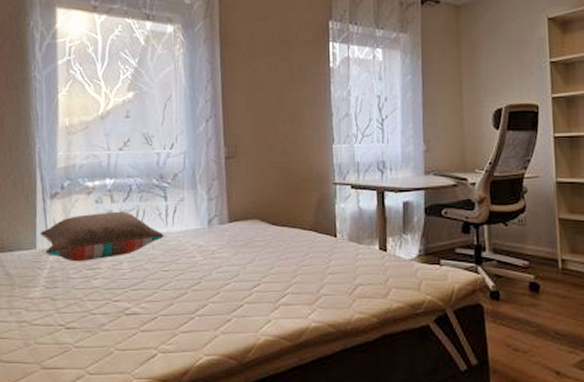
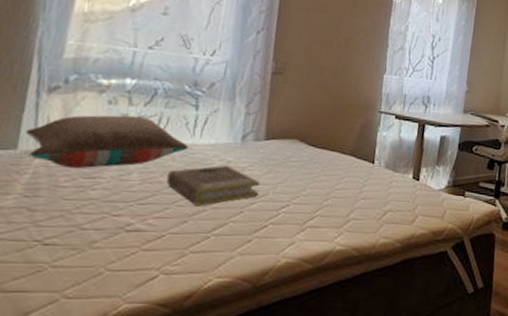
book: none [150,249,231,289] -> present [166,165,261,206]

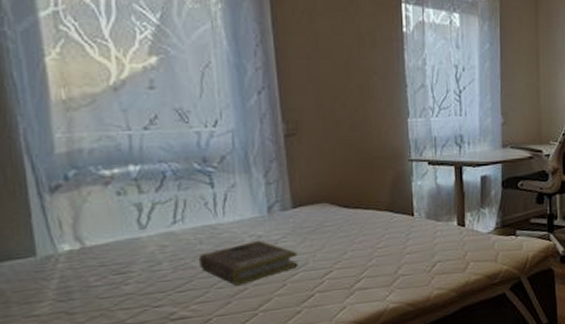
pillow: present [25,115,189,169] -> none [39,203,214,267]

